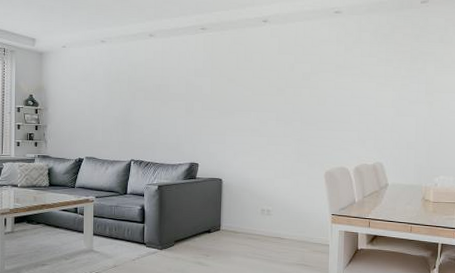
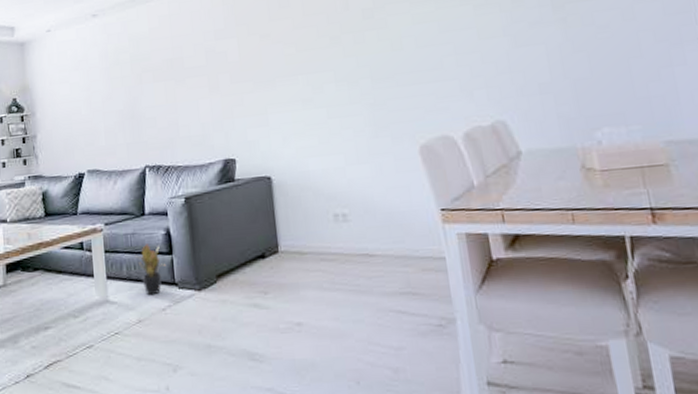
potted plant: none [116,214,139,250] -> present [134,244,167,296]

